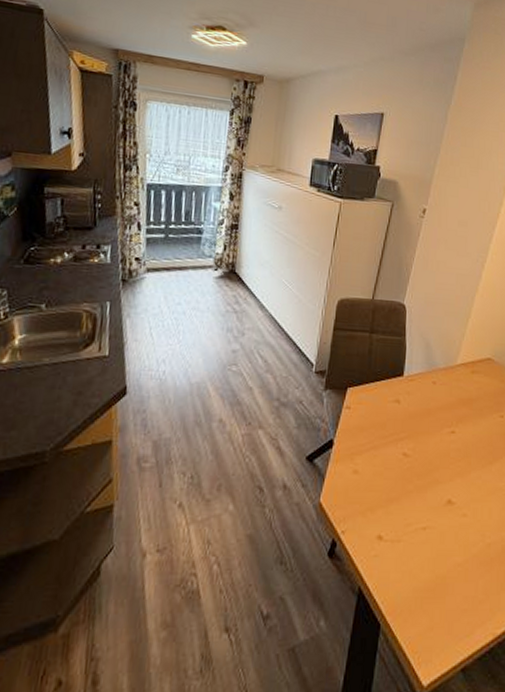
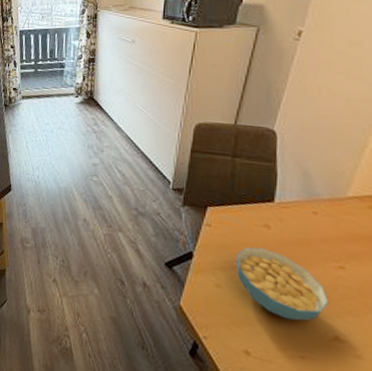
cereal bowl: none [371,424,445,493] -> present [235,247,330,321]

